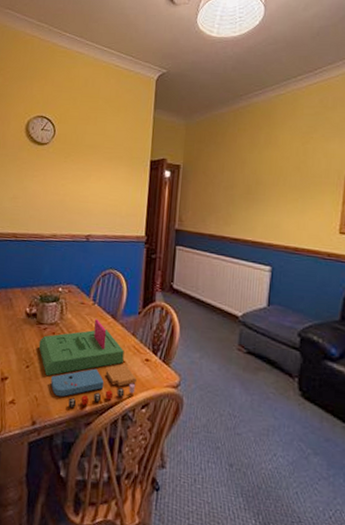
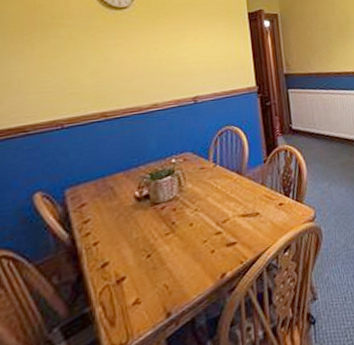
board game: present [38,319,136,408] -> none [158,180,275,282]

